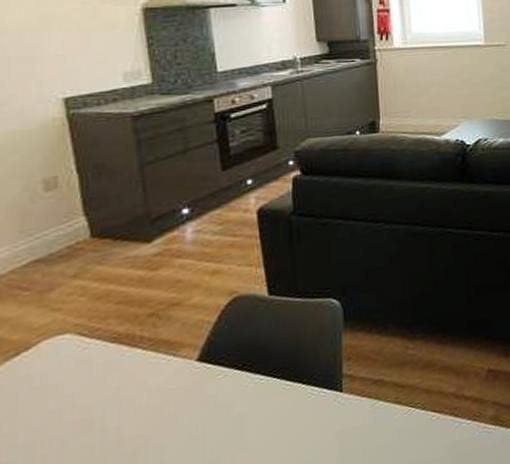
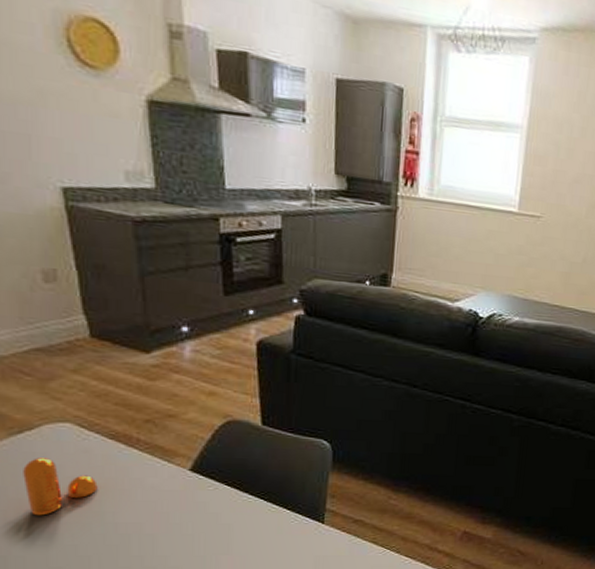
pepper shaker: none [18,378,99,449] -> present [23,458,98,516]

